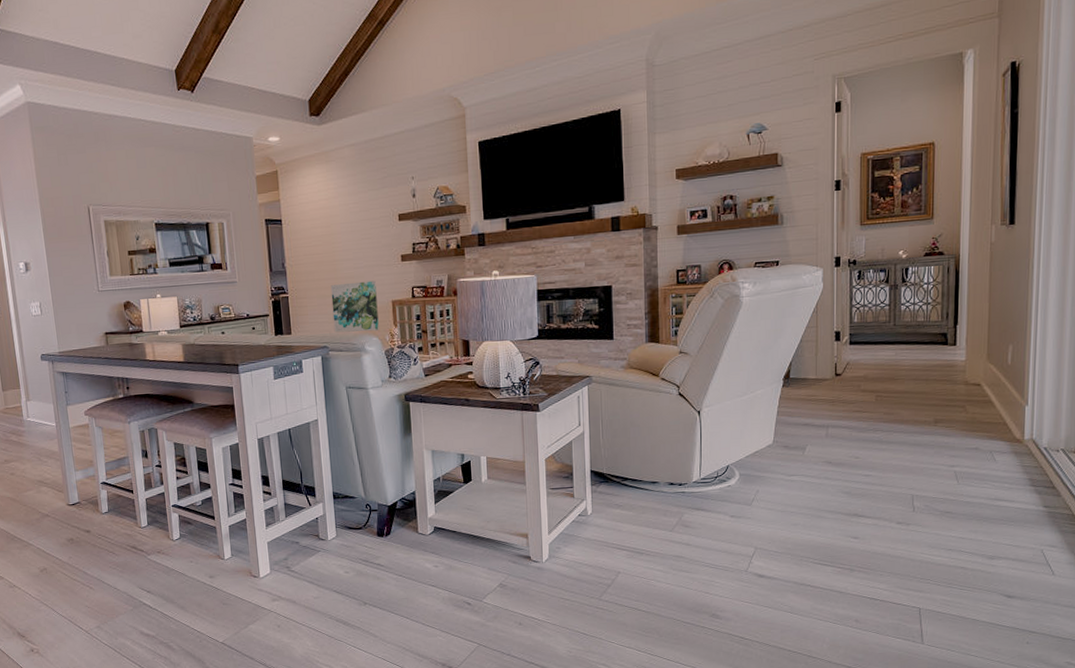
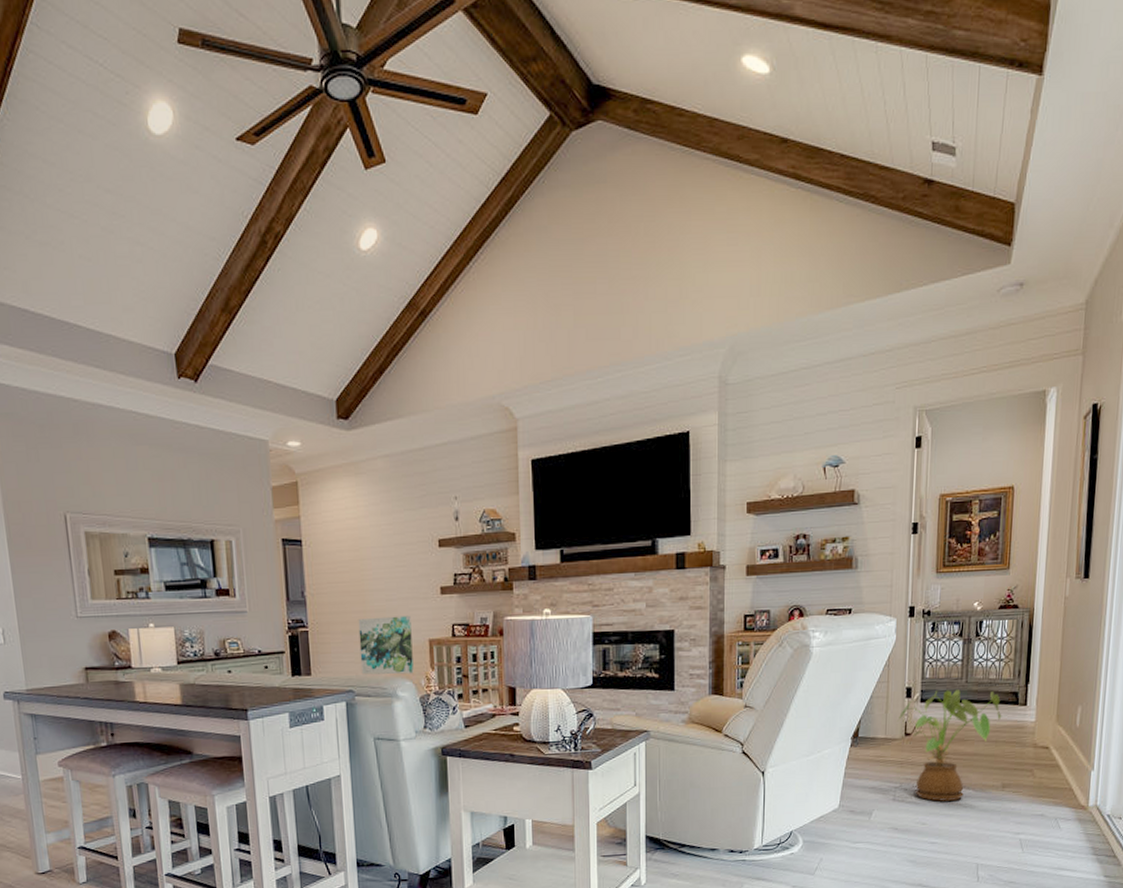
house plant: none [827,332,932,437] -> present [897,689,1002,802]

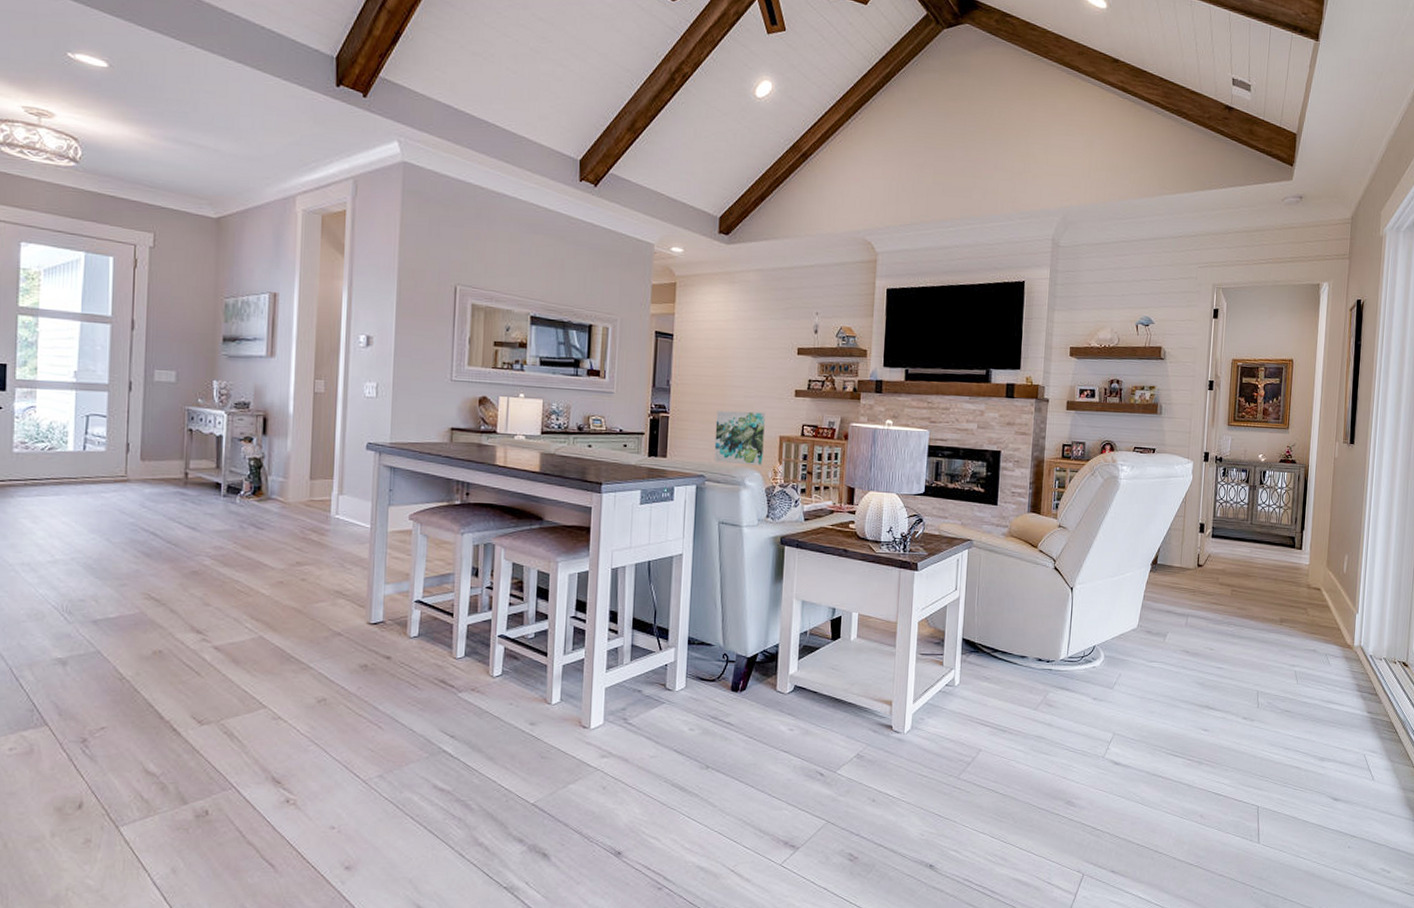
house plant: present [897,689,1002,802] -> none [1191,529,1281,630]

